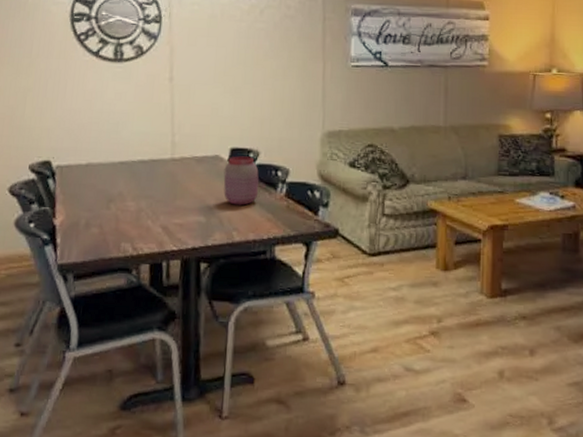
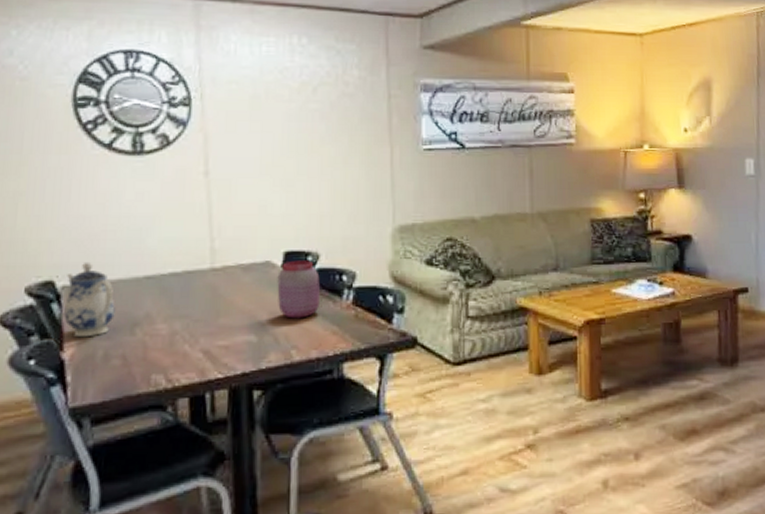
teapot: none [57,147,96,209] -> present [64,261,115,338]

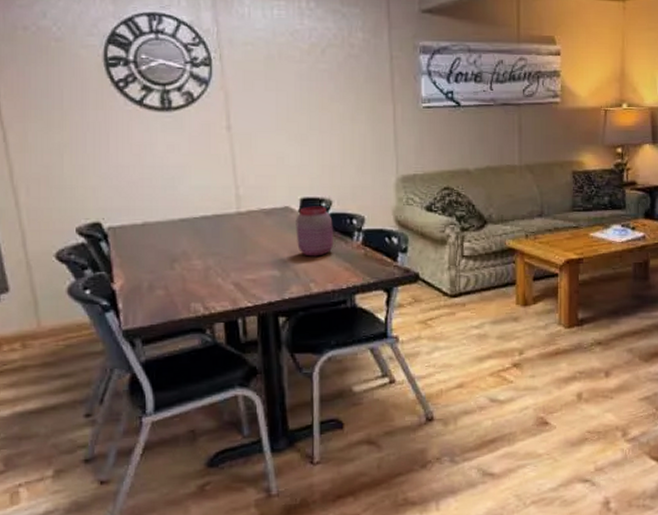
teapot: present [64,261,115,338] -> none [112,206,156,272]

